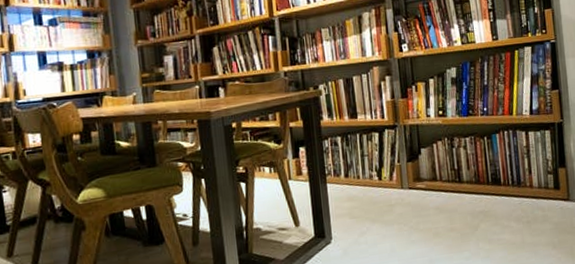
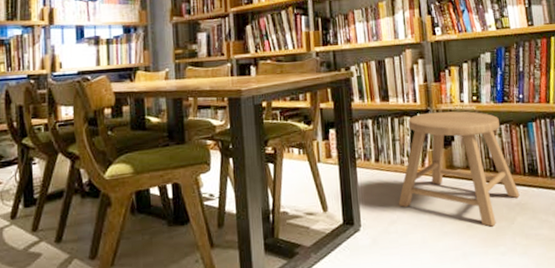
stool: none [367,125,483,234] -> present [398,111,520,227]

